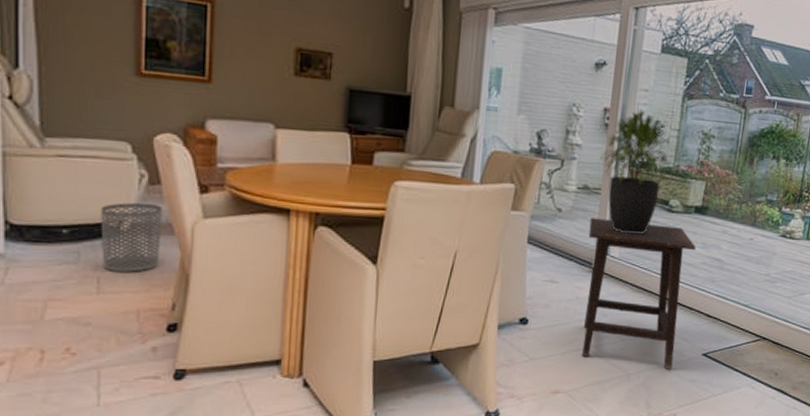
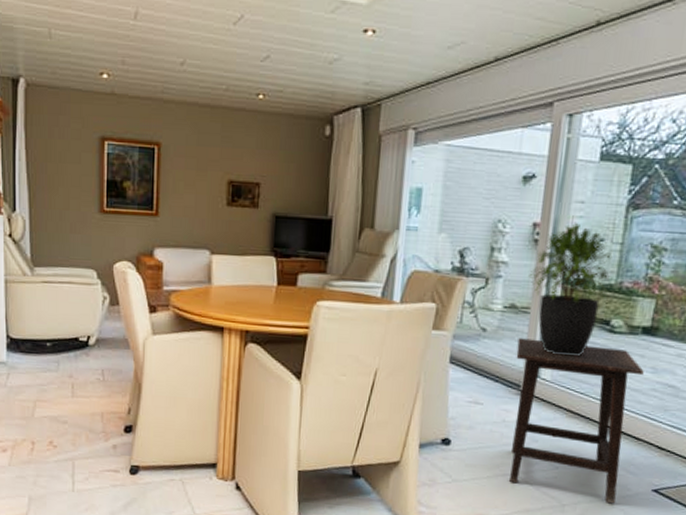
waste bin: present [100,202,163,272] -> none [74,320,121,380]

